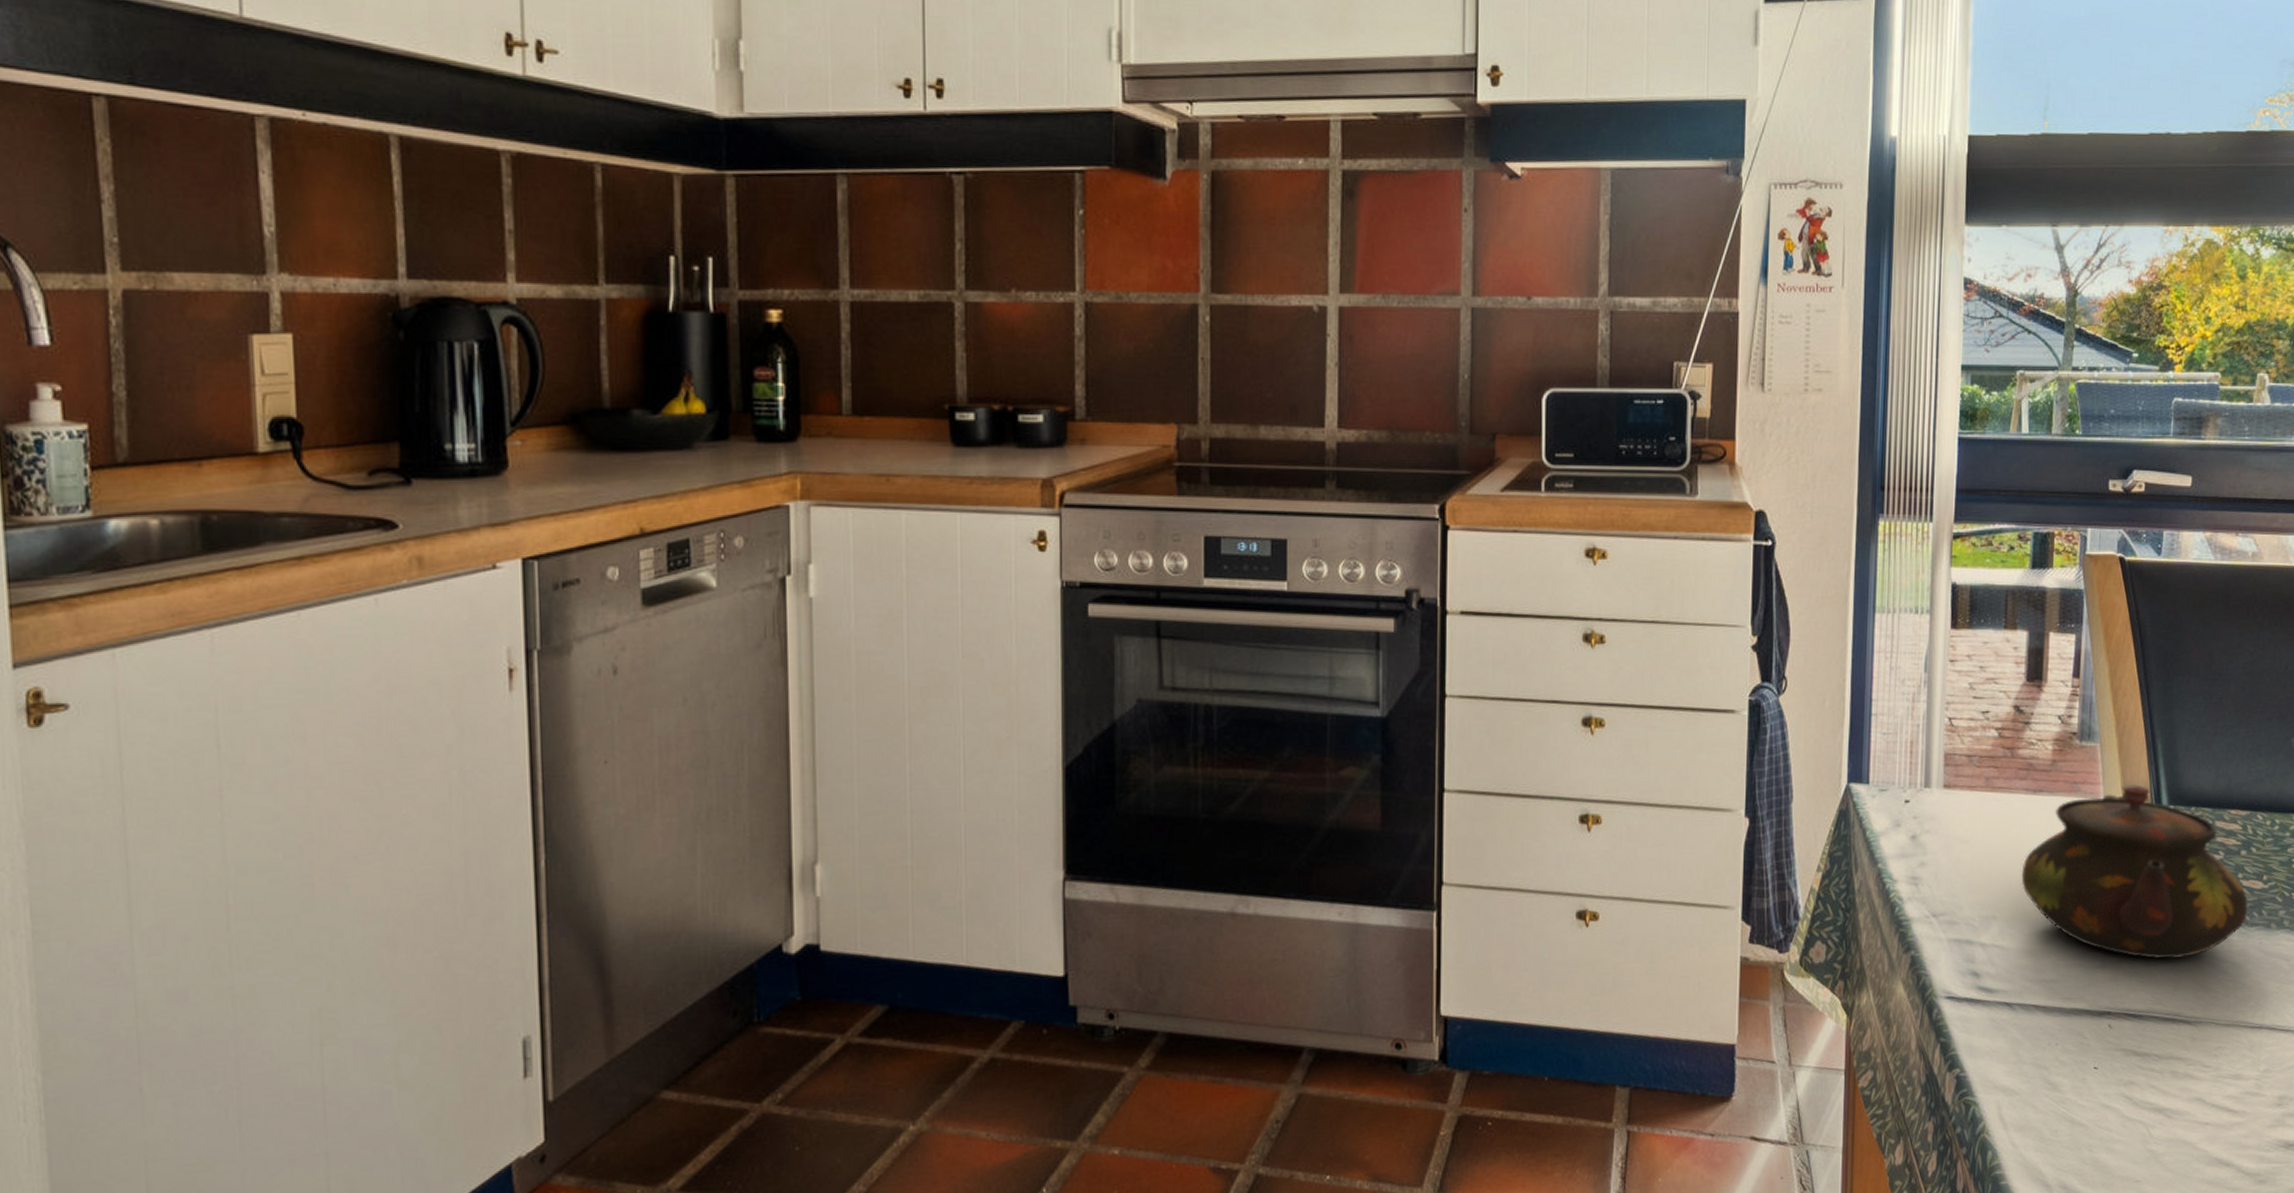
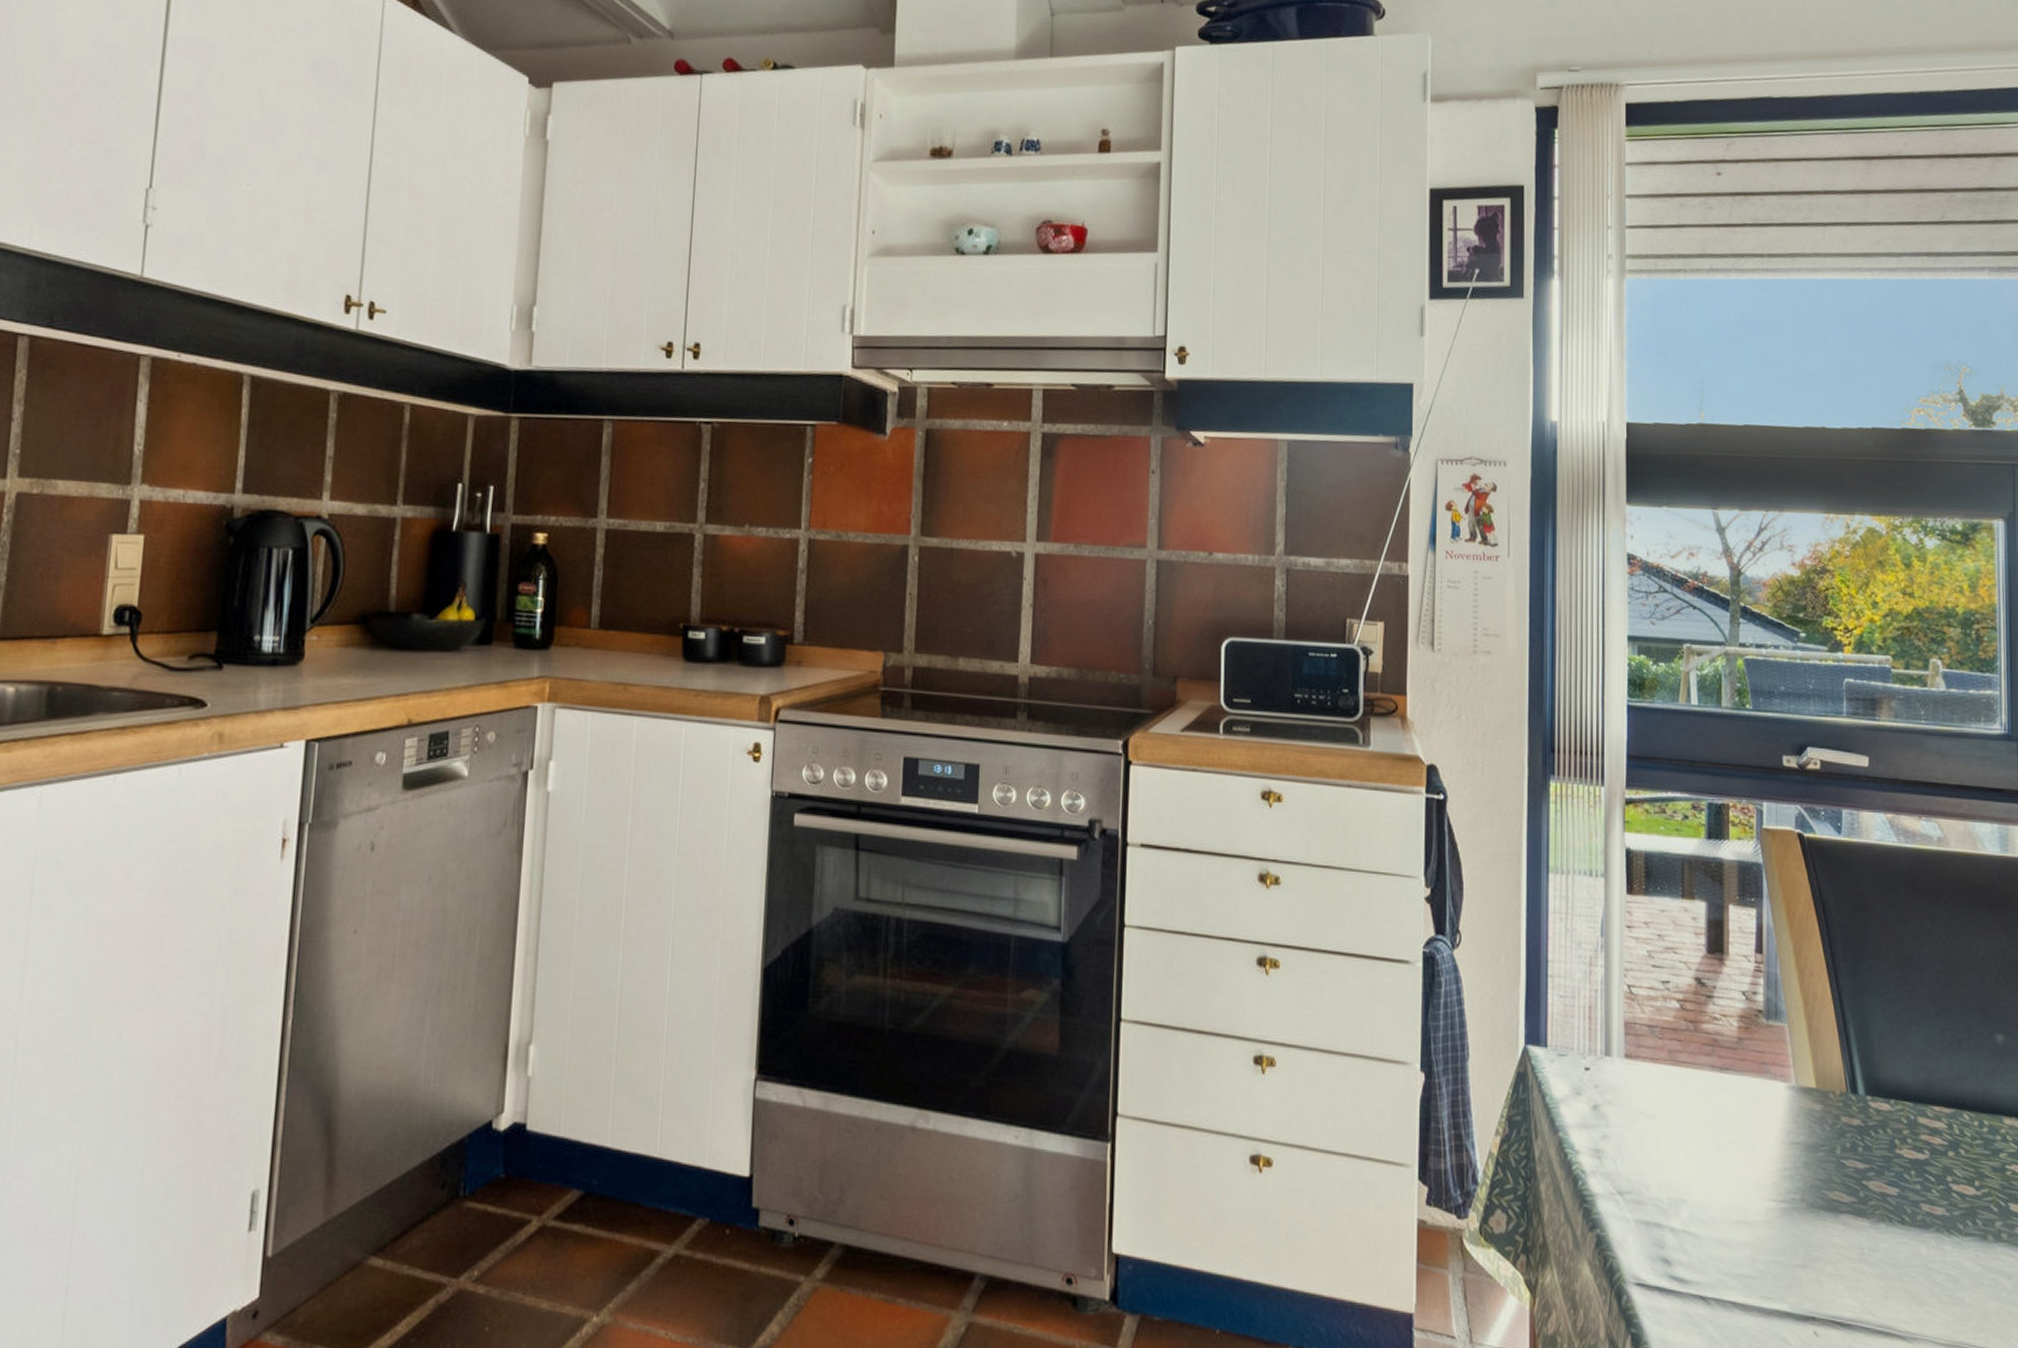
teapot: present [2021,784,2248,960] -> none [1711,1070,1961,1265]

